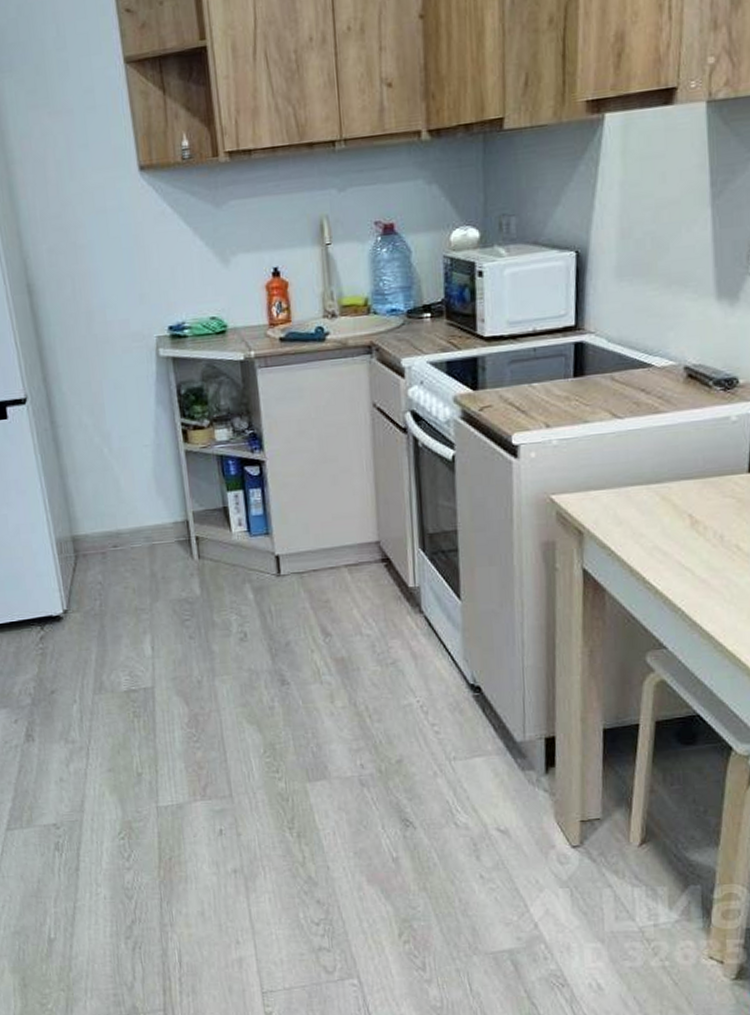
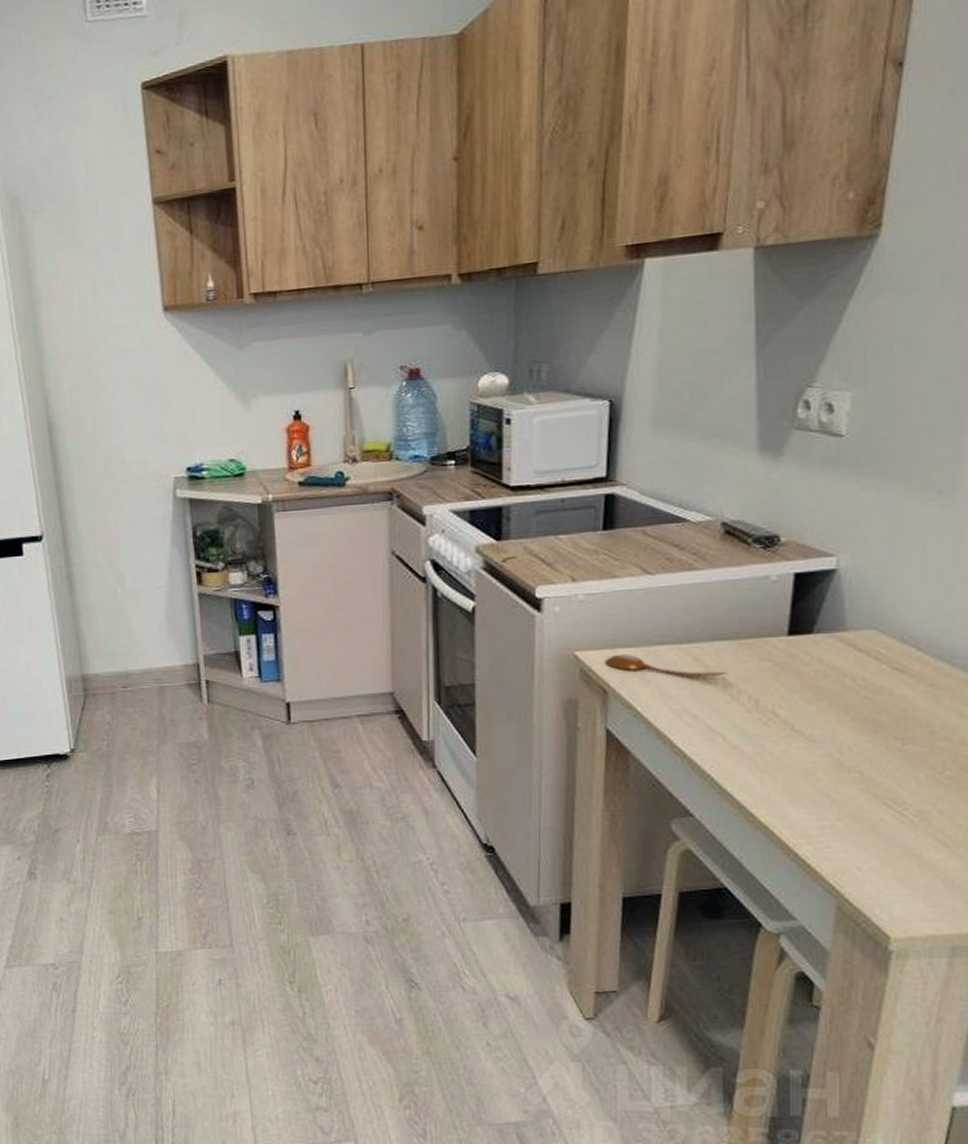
spoon: none [579,496,693,516] -> present [604,654,726,677]

